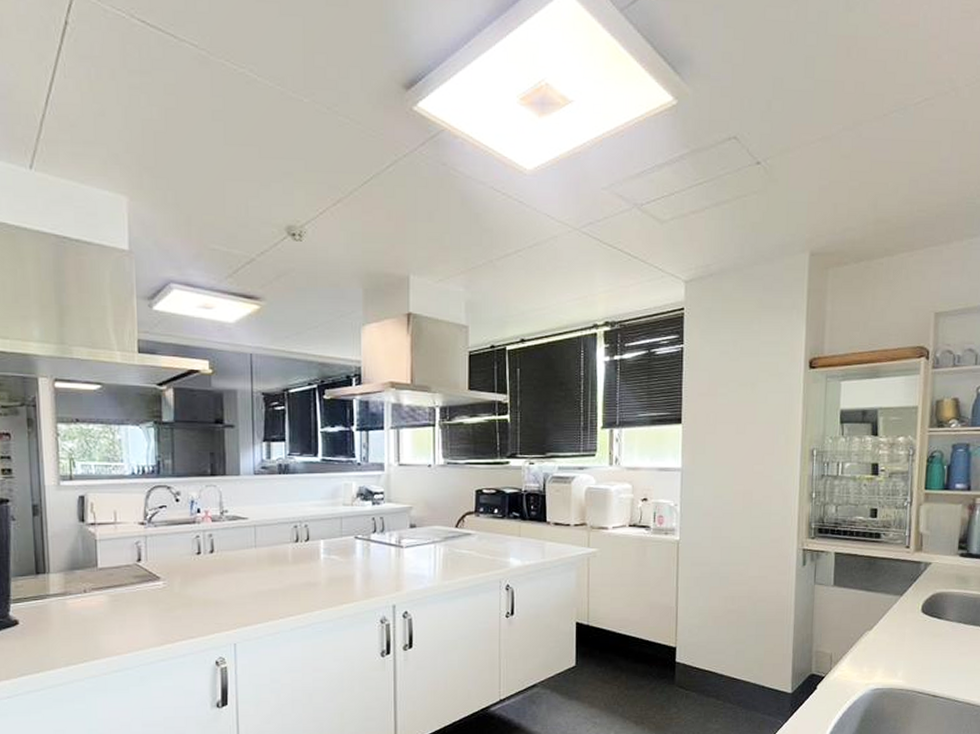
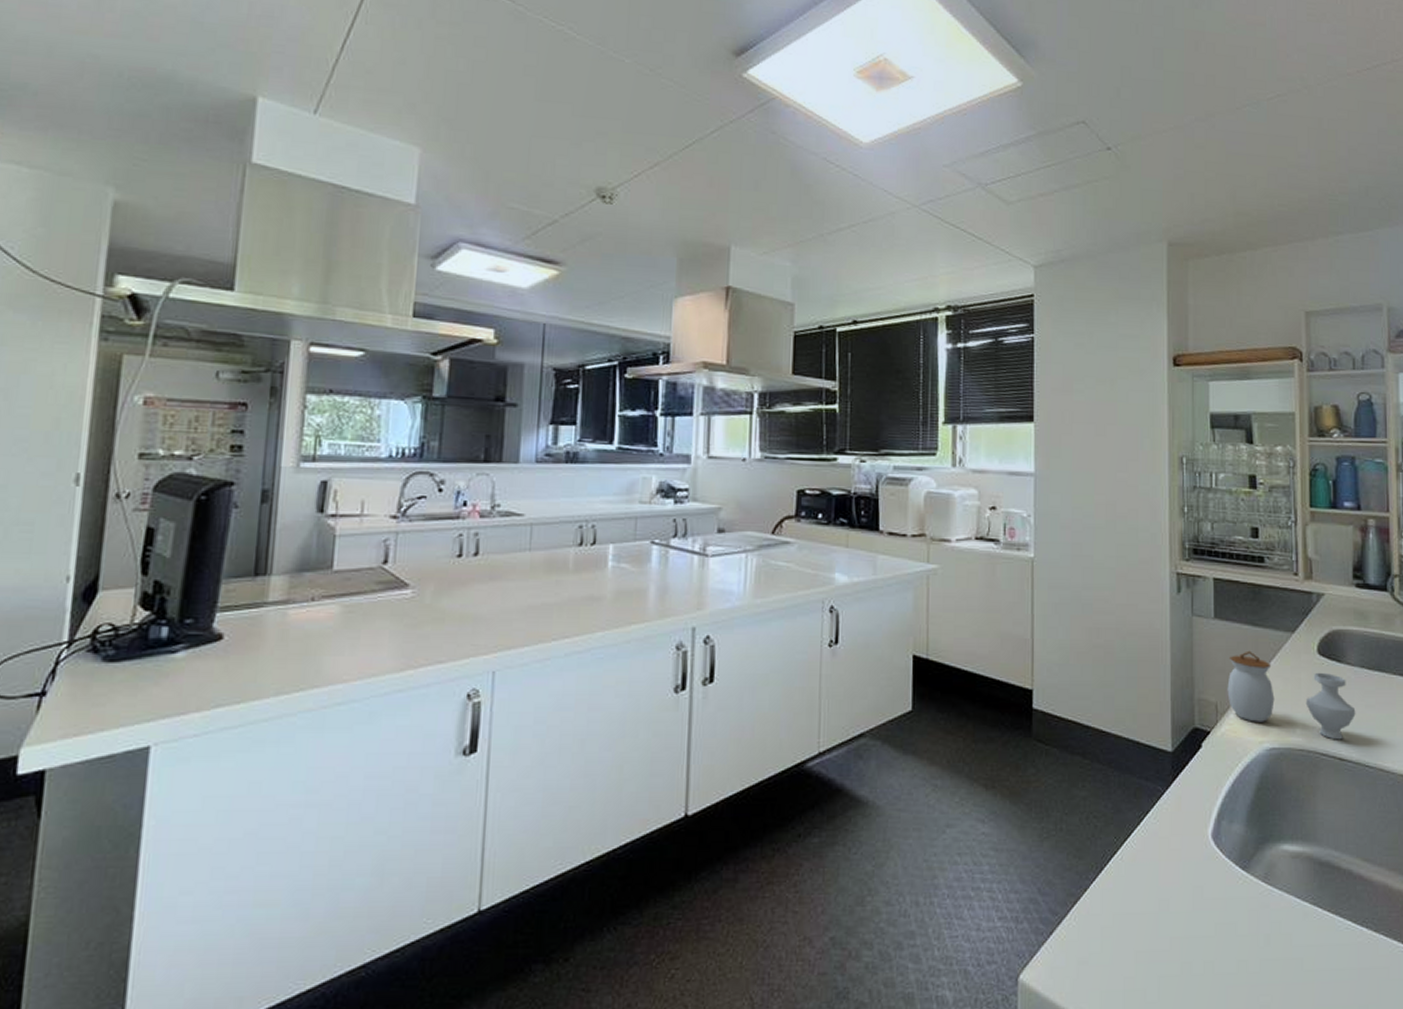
jar: none [841,611,951,681] -> present [1227,650,1356,740]

